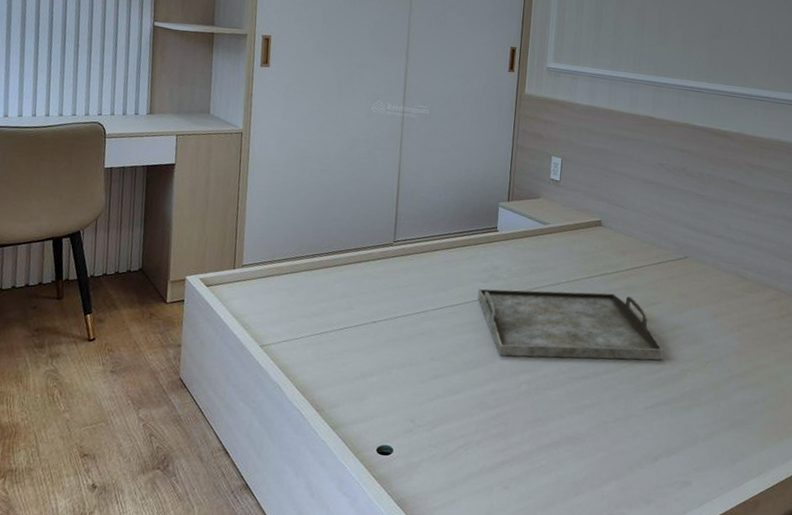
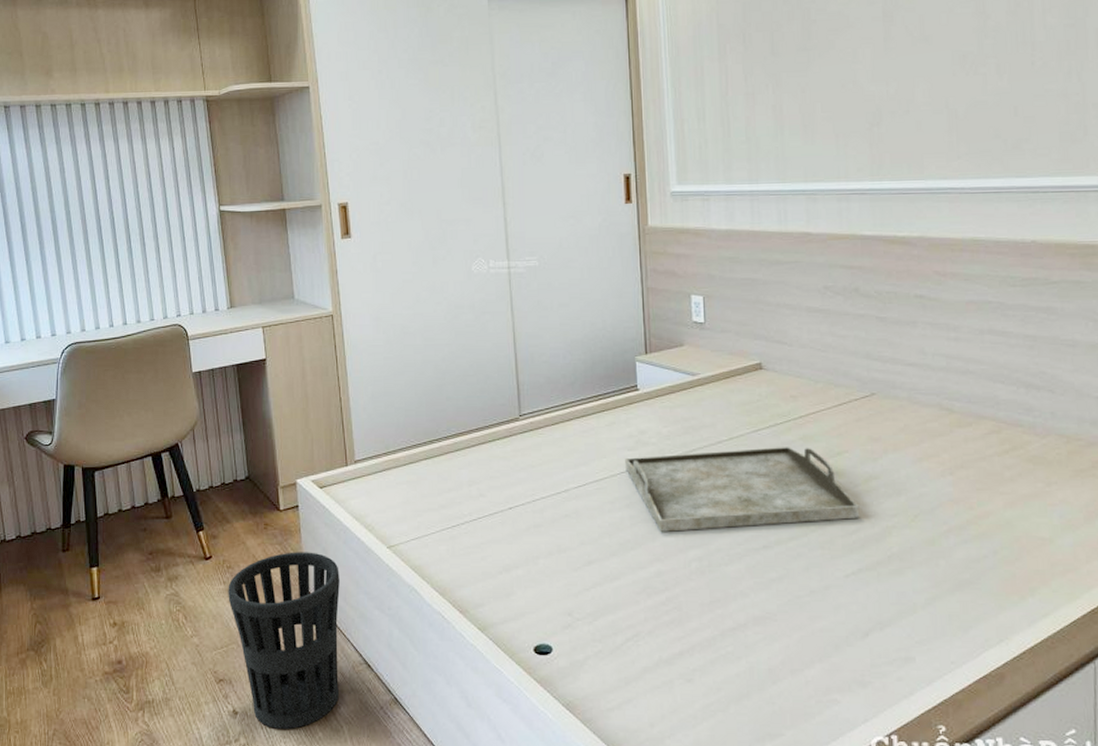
wastebasket: none [104,341,213,506] -> present [228,552,340,729]

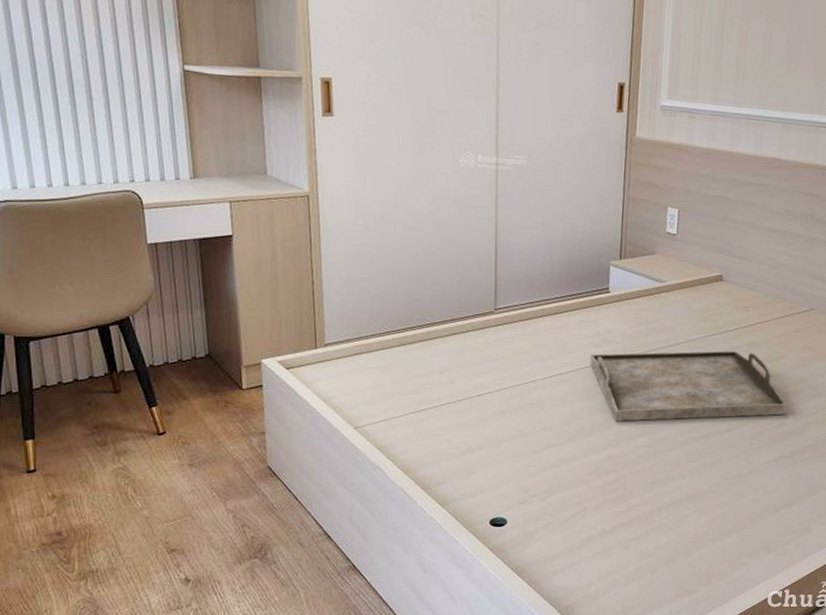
wastebasket: present [228,552,340,729] -> none [182,430,303,594]

